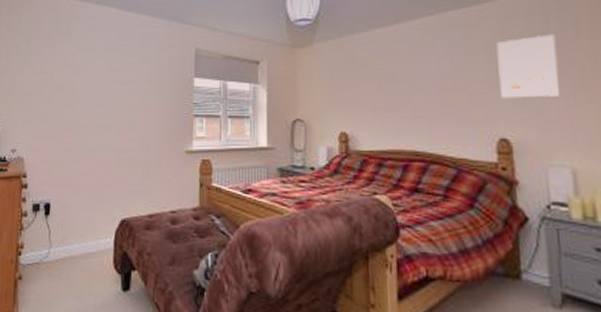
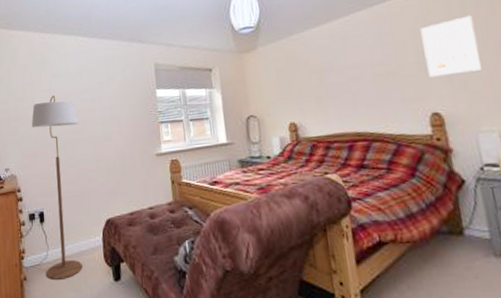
floor lamp: none [45,72,102,283] -> present [31,95,83,280]

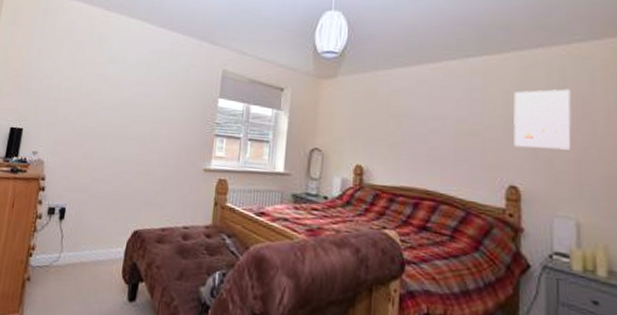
floor lamp: present [31,95,83,280] -> none [53,81,127,288]

